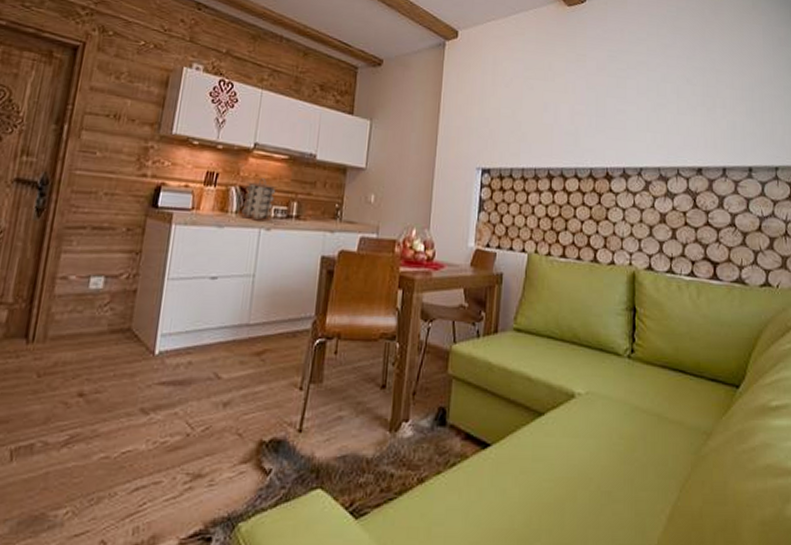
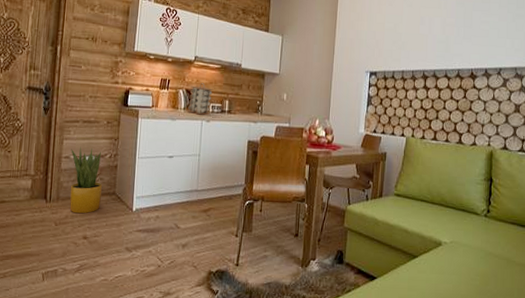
planter: none [61,262,115,360] -> present [70,146,102,214]

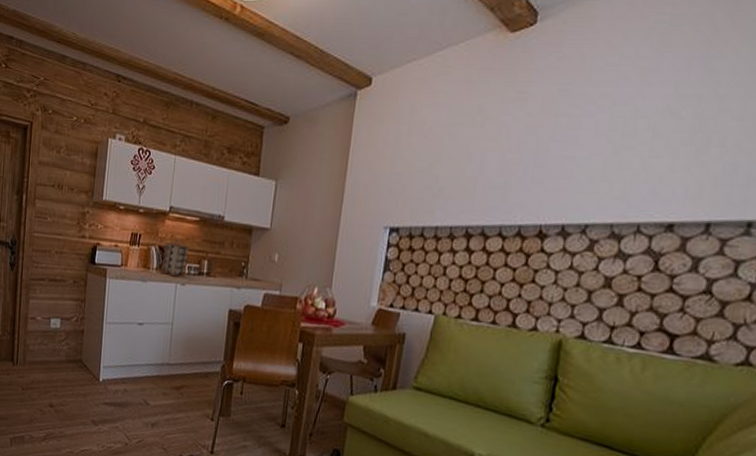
planter: present [70,146,102,214] -> none [36,307,68,380]

